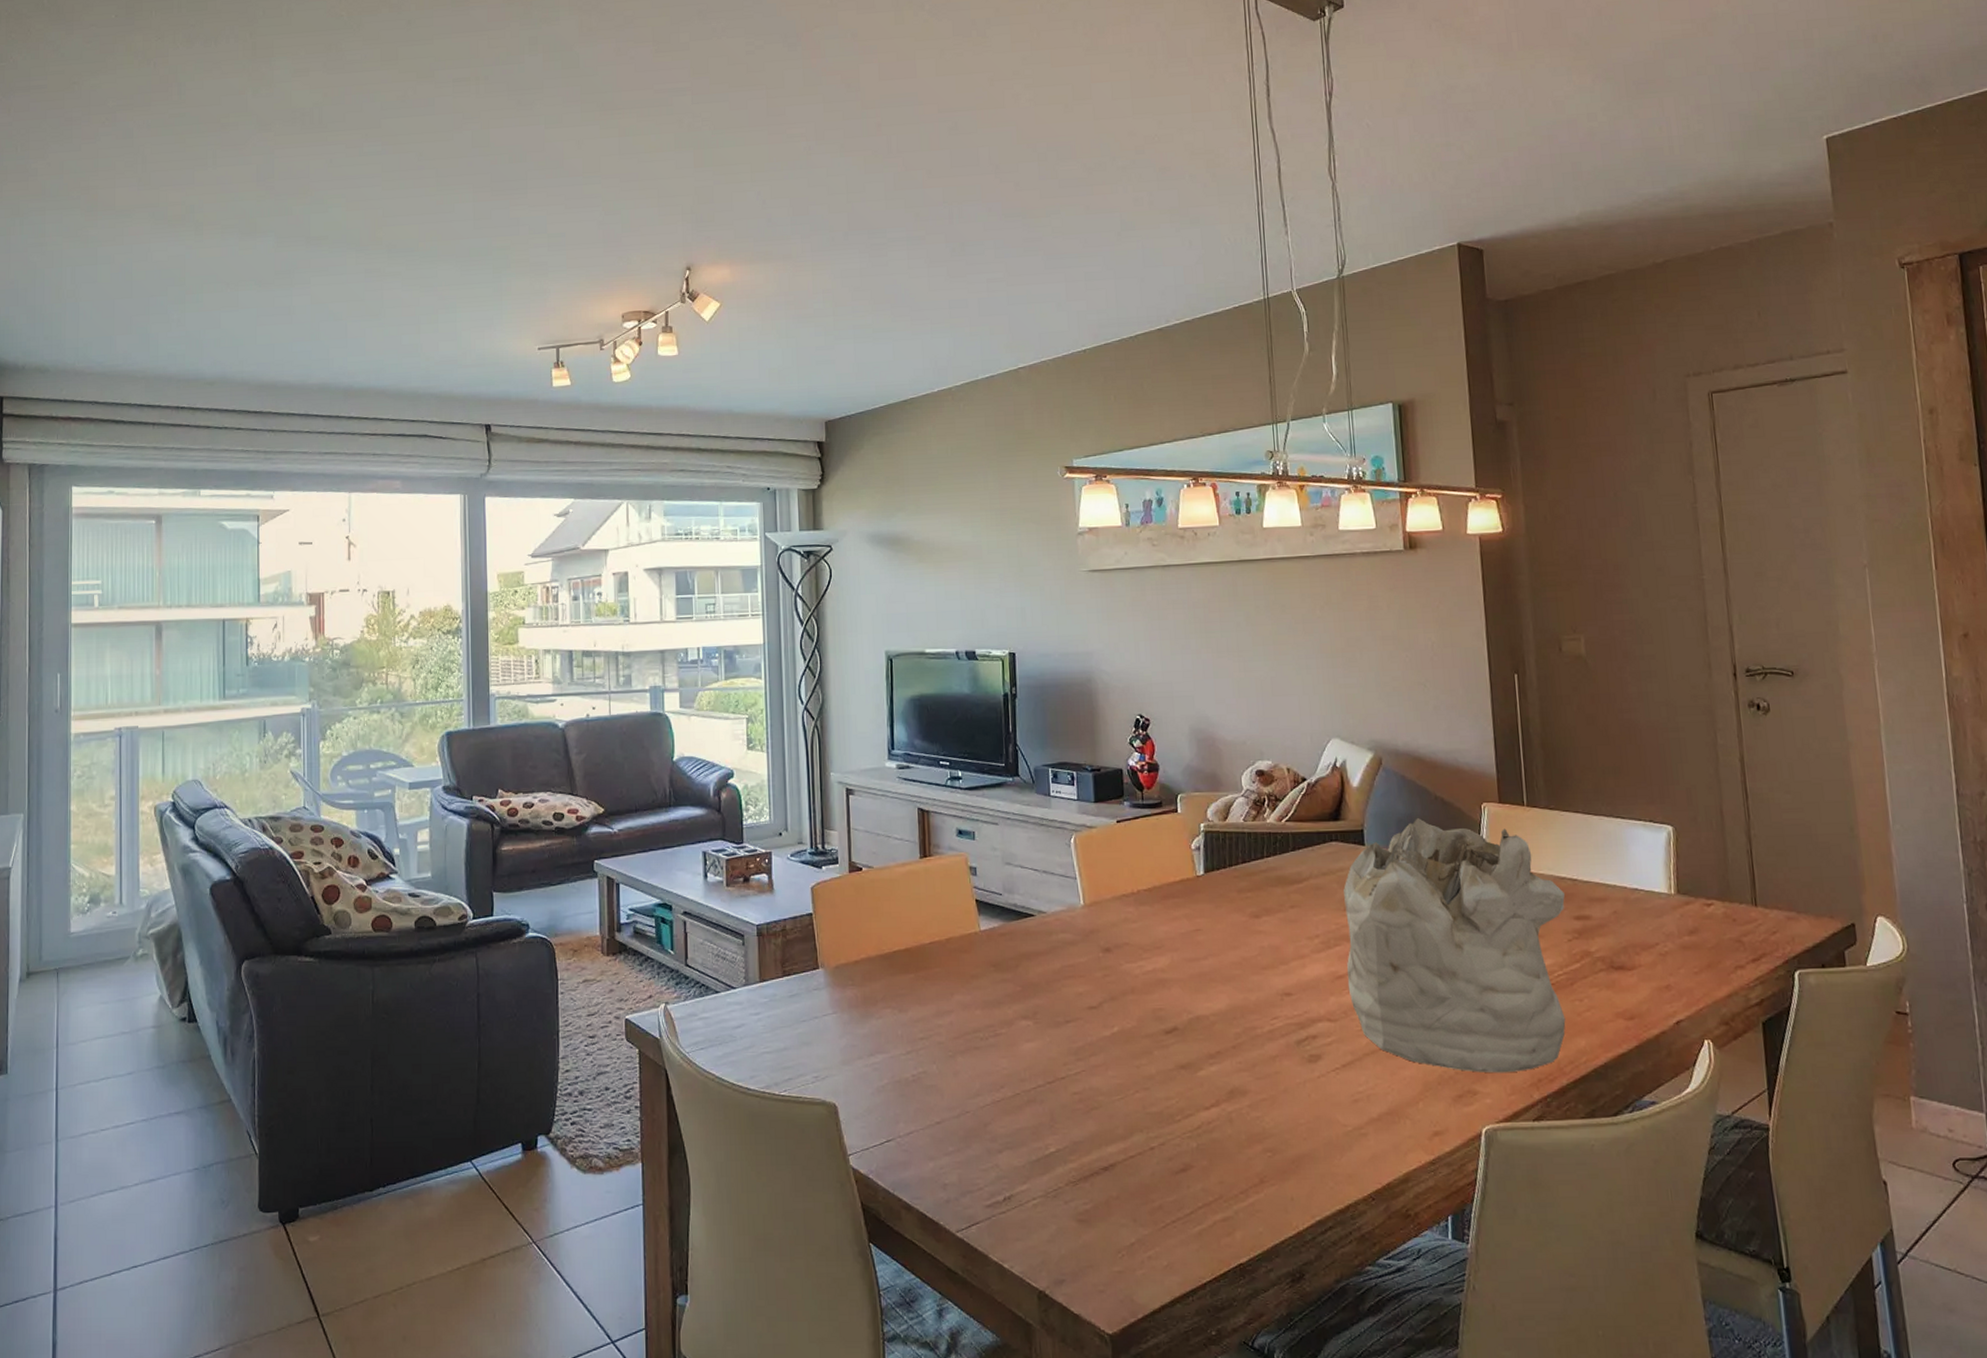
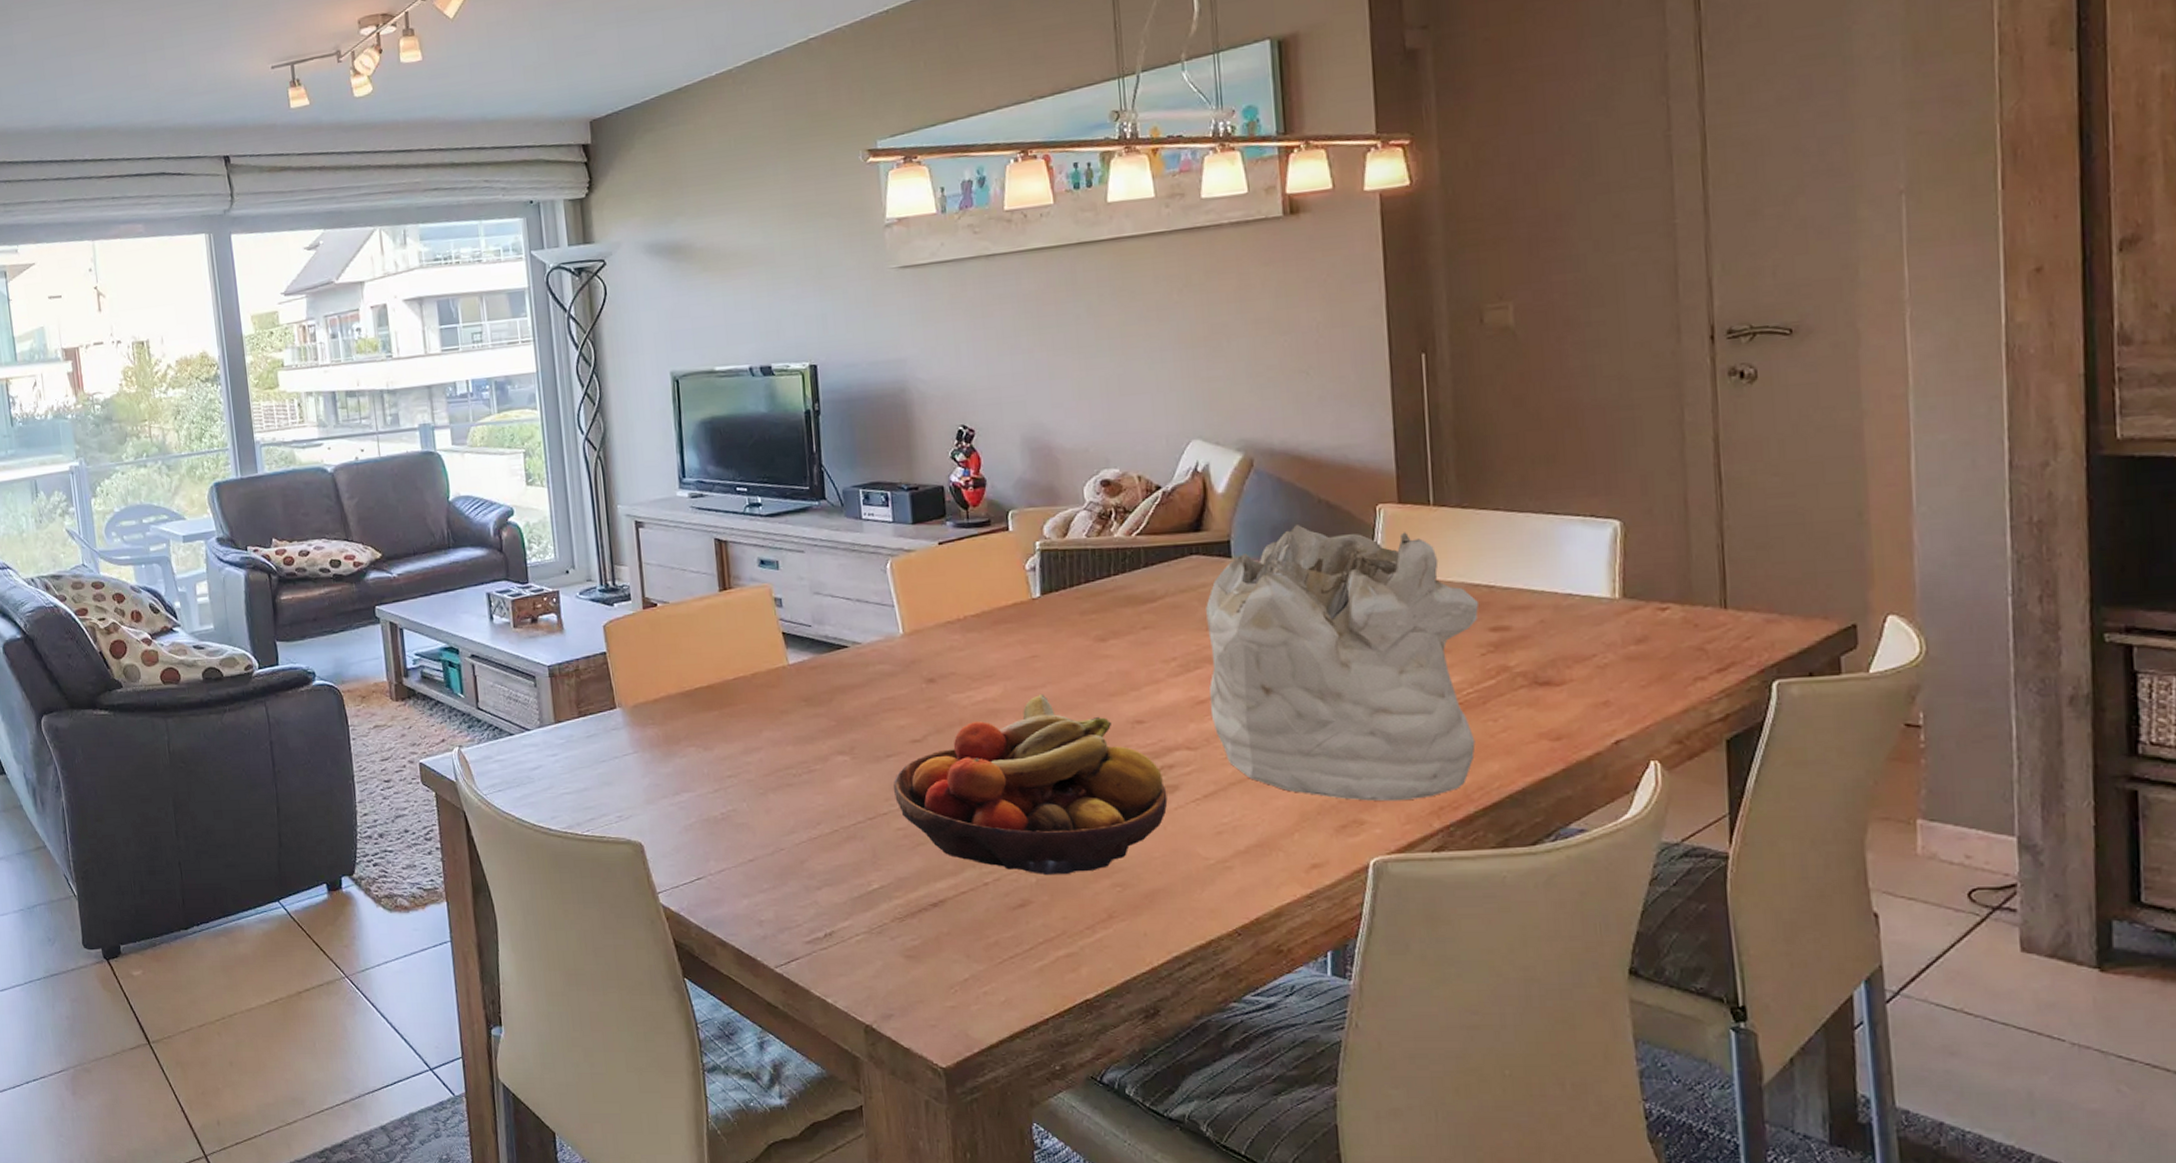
fruit bowl: none [1071,965,1312,1141] -> present [893,693,1168,876]

